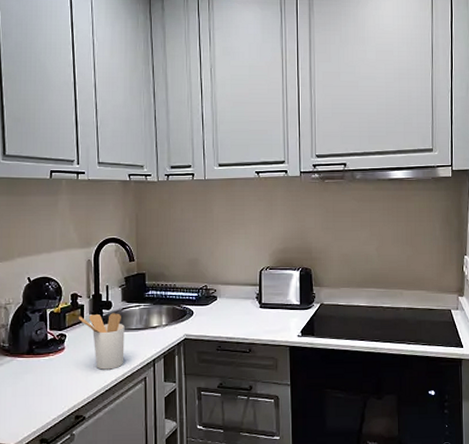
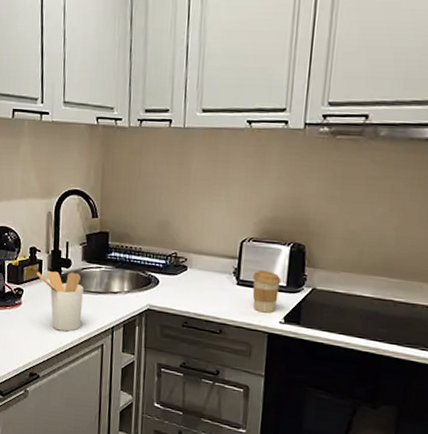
coffee cup: none [272,293,295,329] -> present [252,270,281,313]

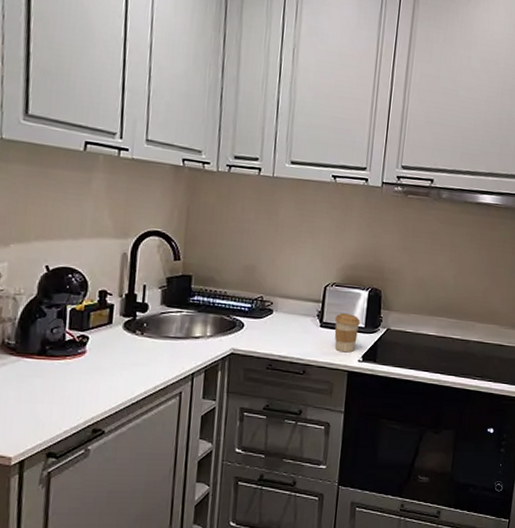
utensil holder: present [37,271,84,332] -> none [106,316,162,381]

